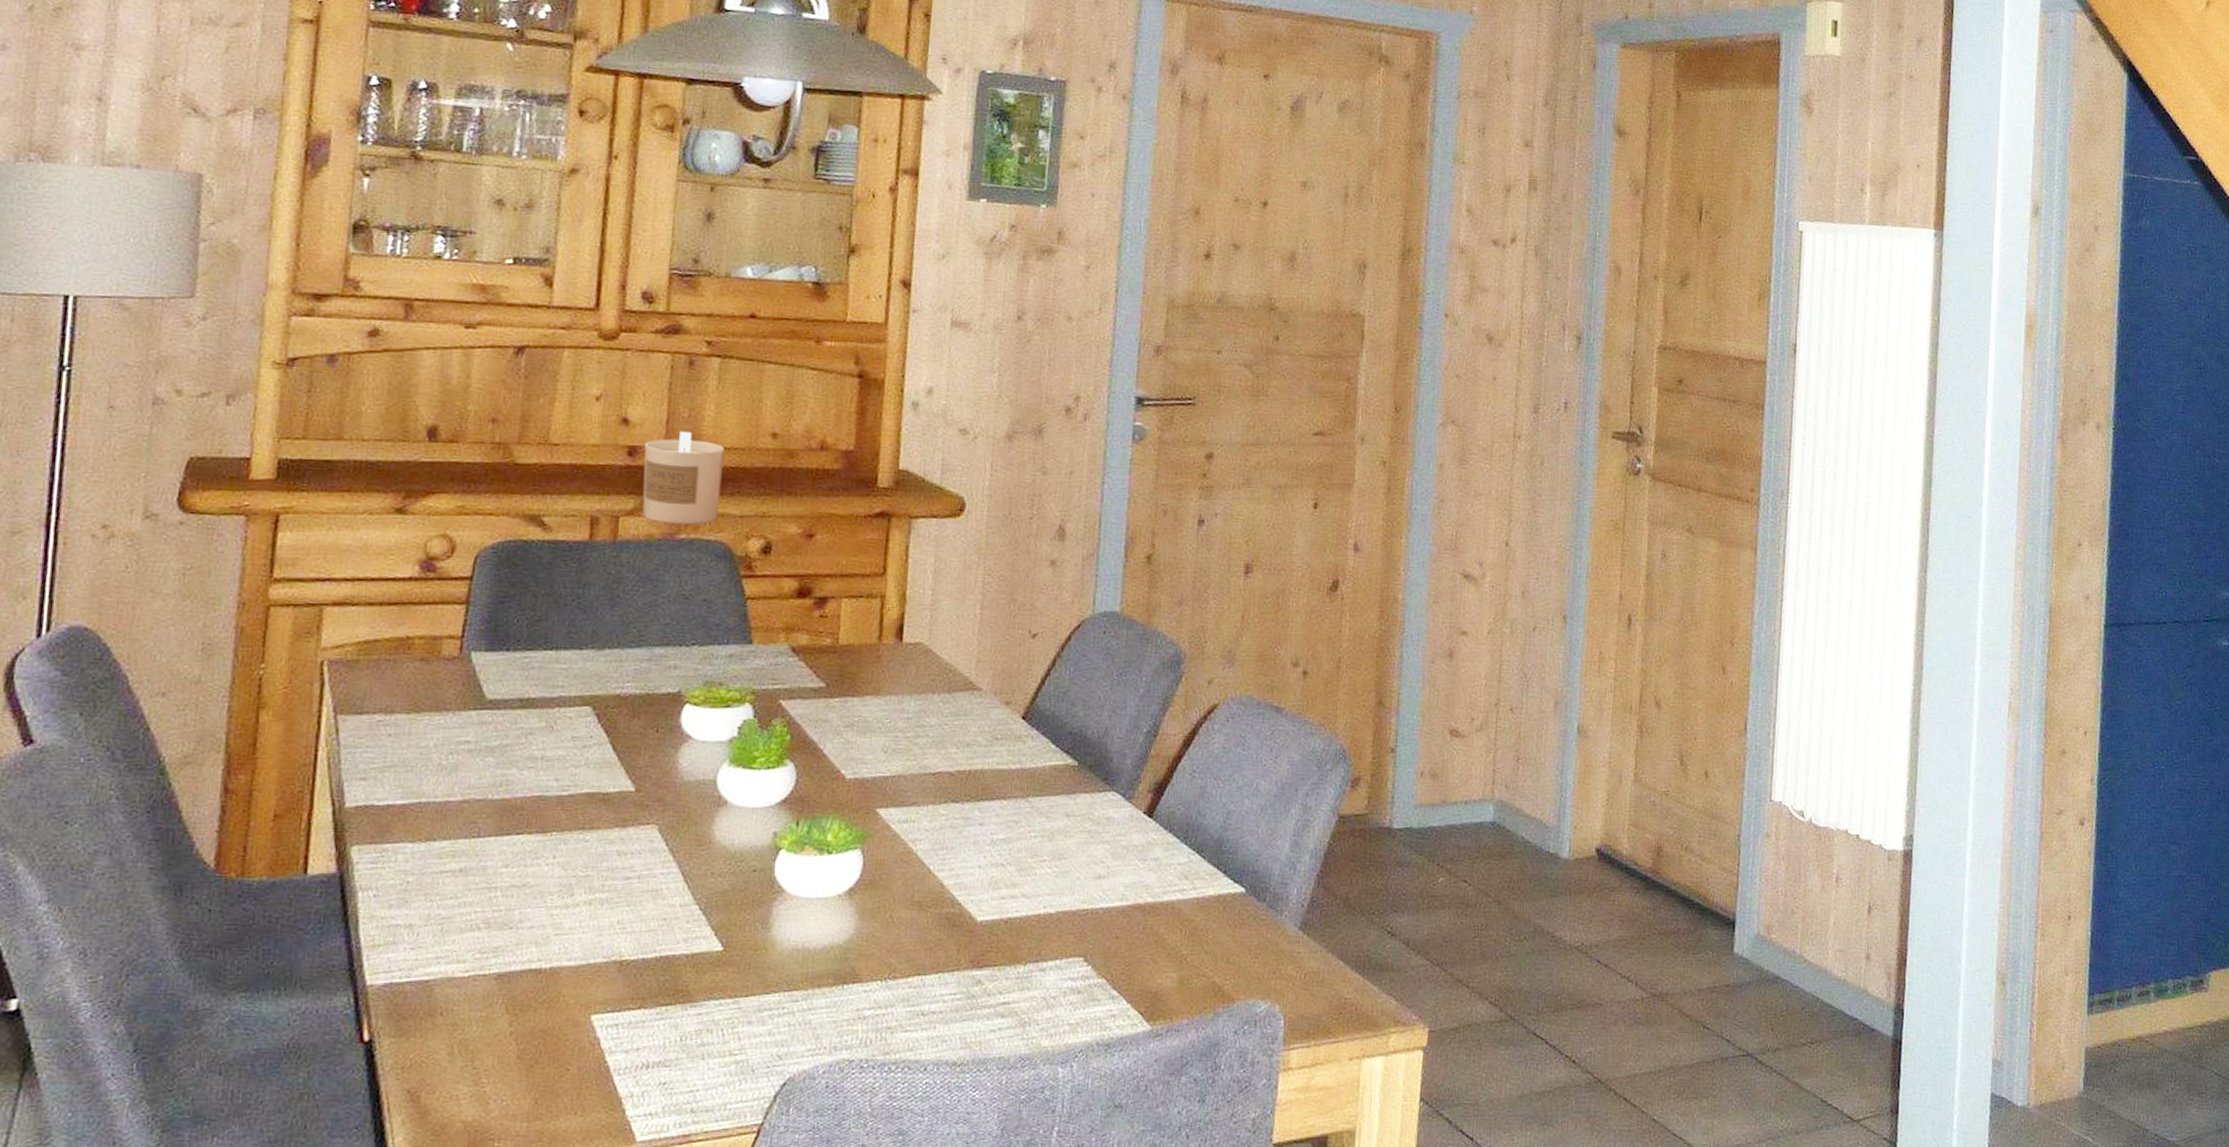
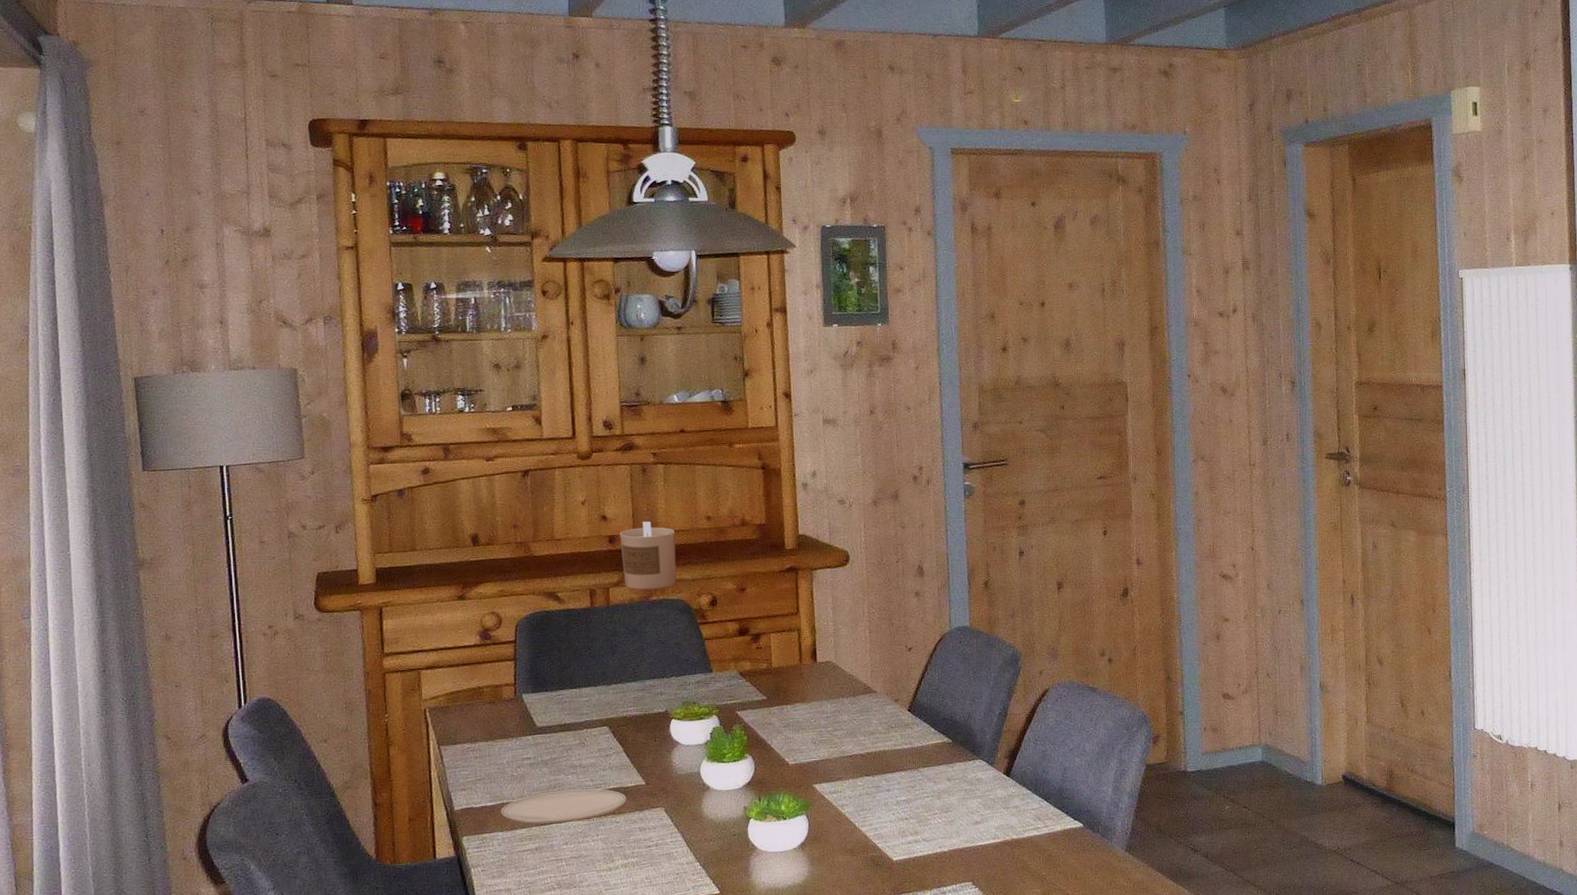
plate: none [415,789,605,836] -> present [501,788,627,824]

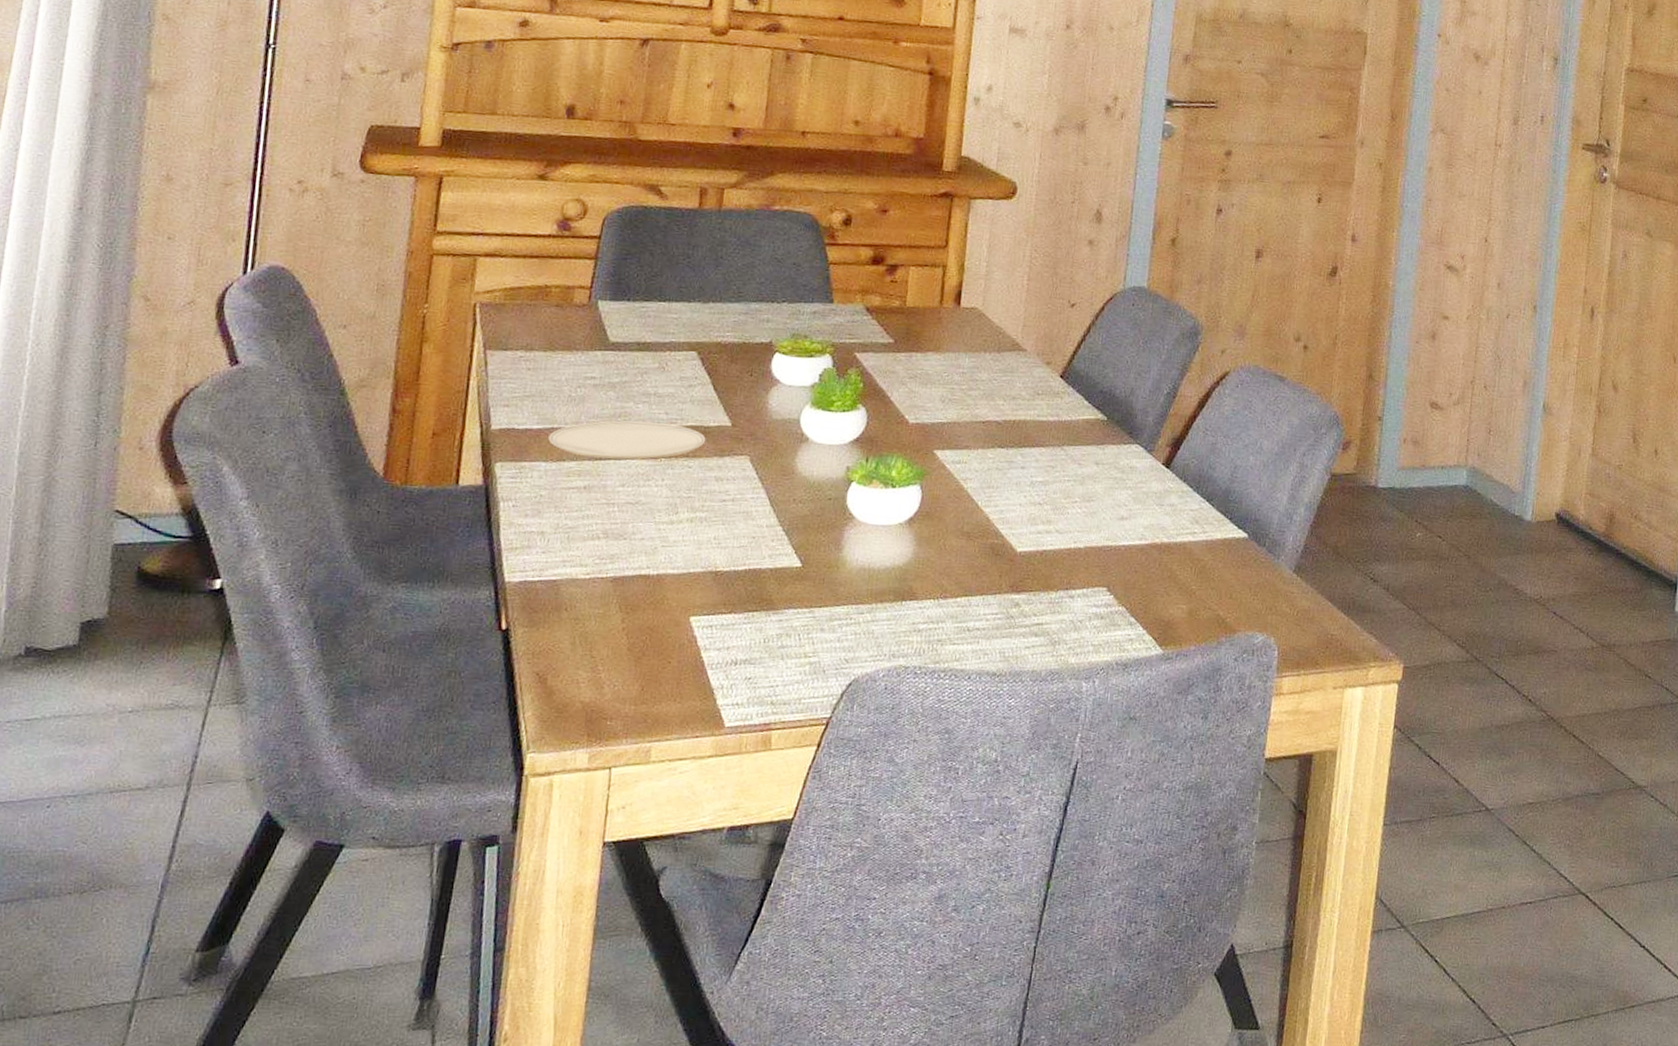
candle: present [619,522,677,590] -> none [743,117,814,198]

